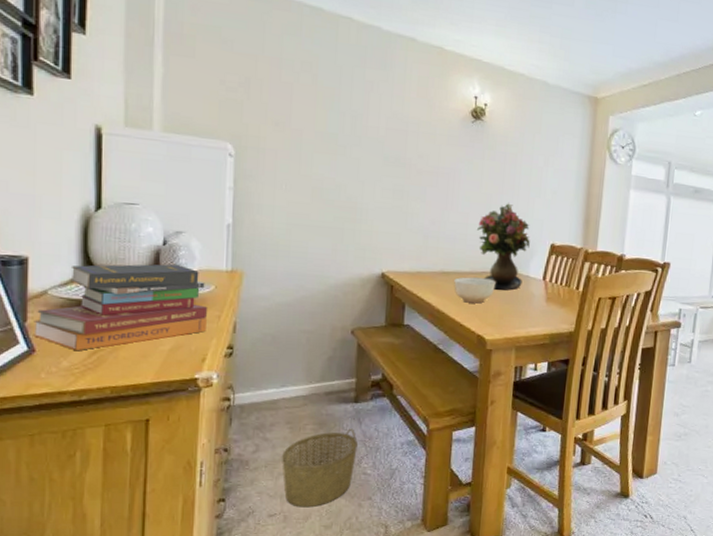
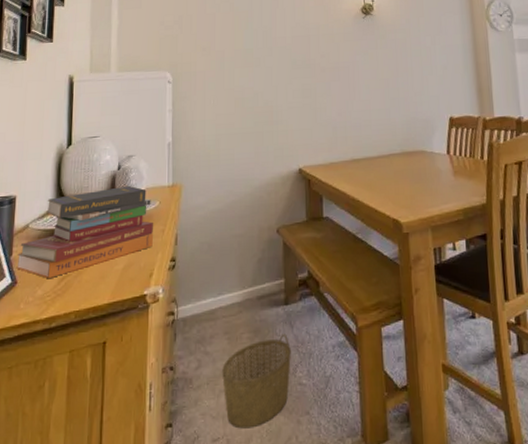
bowl: present [454,277,496,304] -> none [364,160,404,187]
bouquet: present [477,203,530,291] -> none [379,84,430,171]

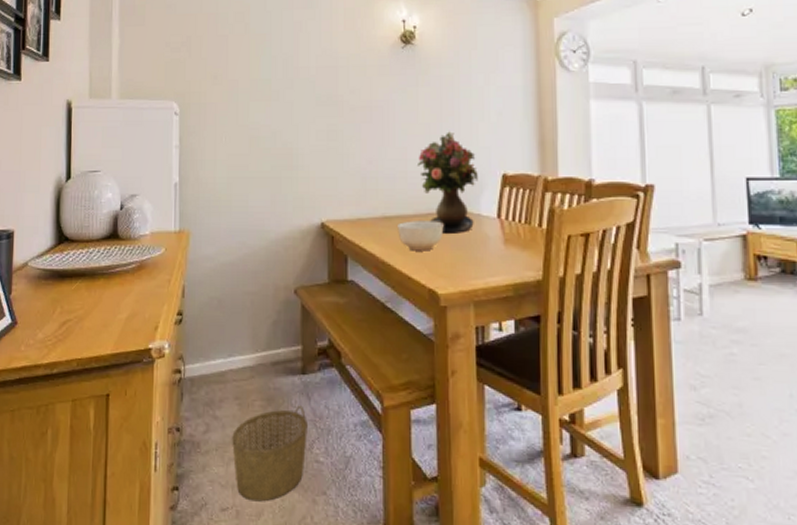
books: present [16,185,154,279] -> none [16,227,160,323]
bowl: none [364,160,404,187] -> present [398,221,444,251]
bouquet: none [379,84,430,171] -> present [418,131,478,235]

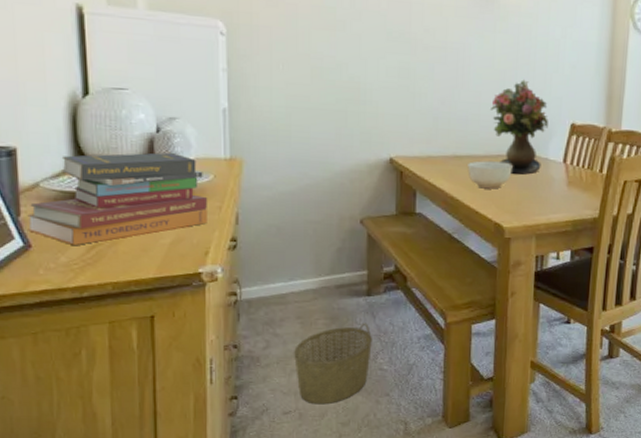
books: none [16,227,160,323] -> present [27,152,209,246]

